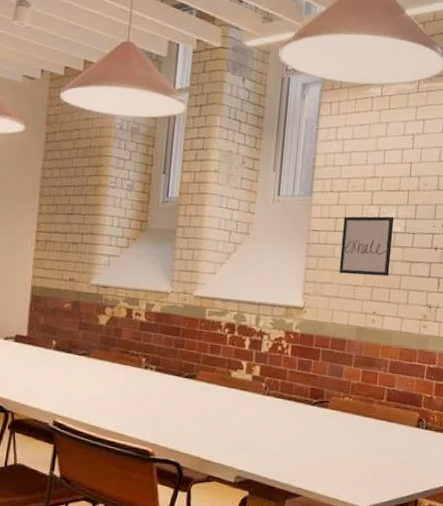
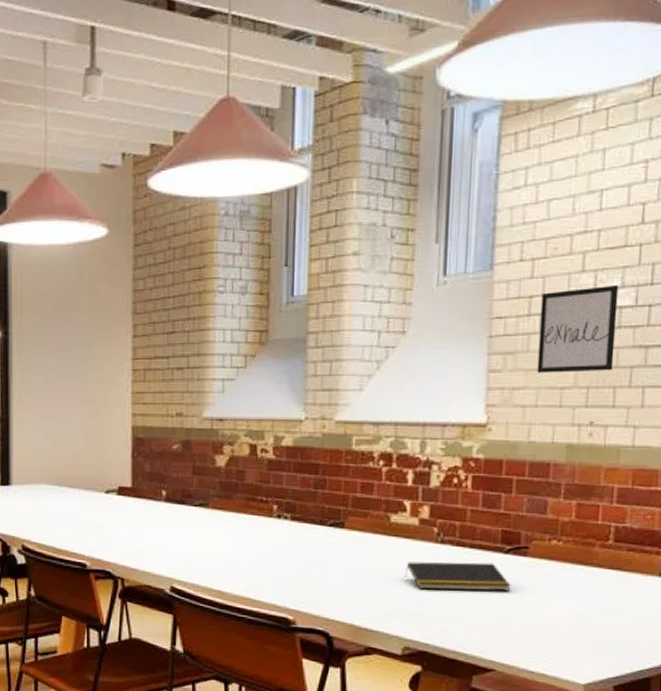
notepad: none [239,409,316,435] -> present [404,562,511,591]

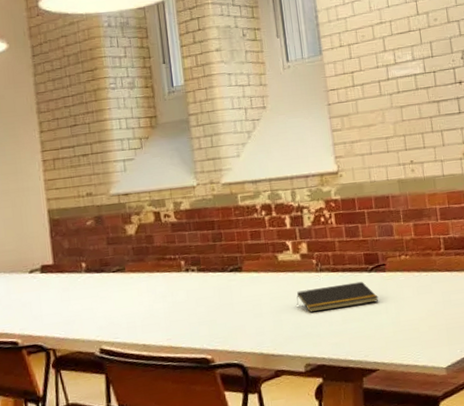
wall art: present [537,284,619,373] -> none [359,59,419,128]

